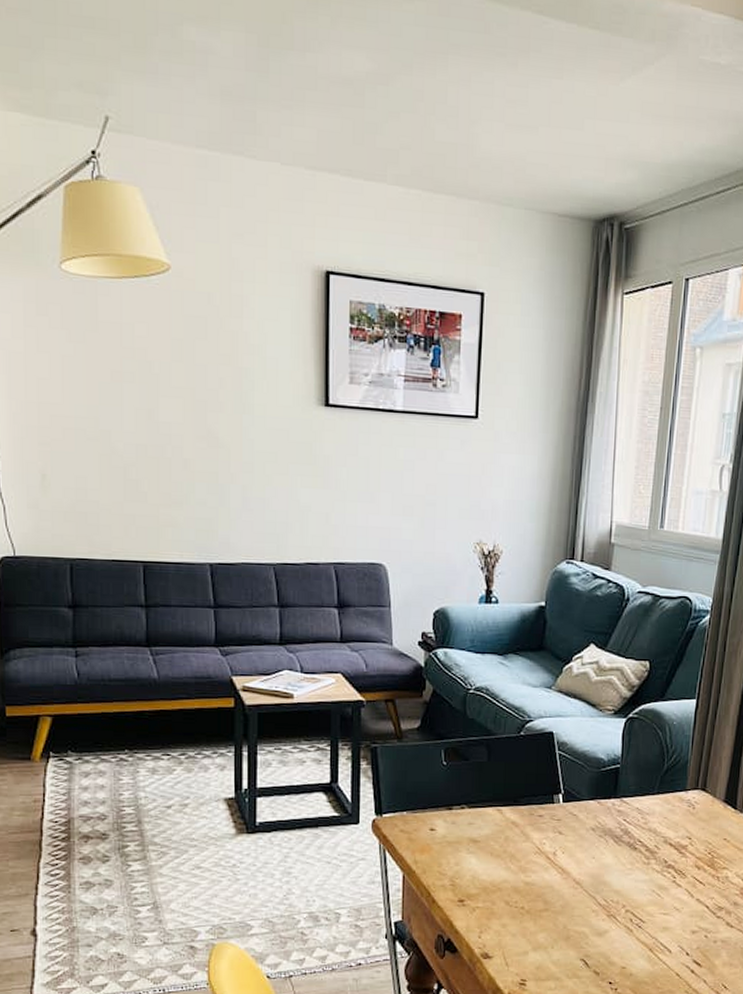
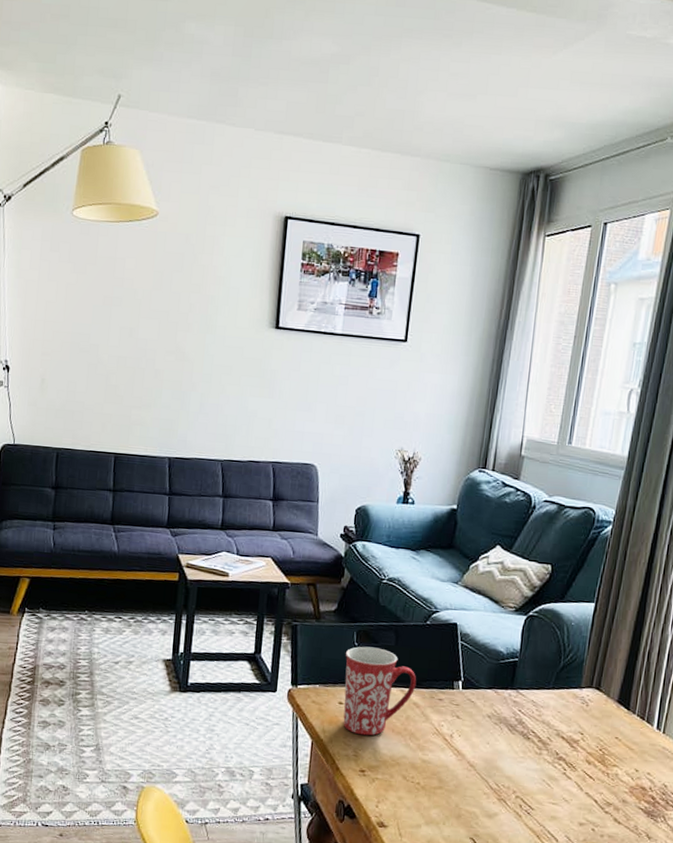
mug: none [433,765,514,862] -> present [343,646,417,736]

